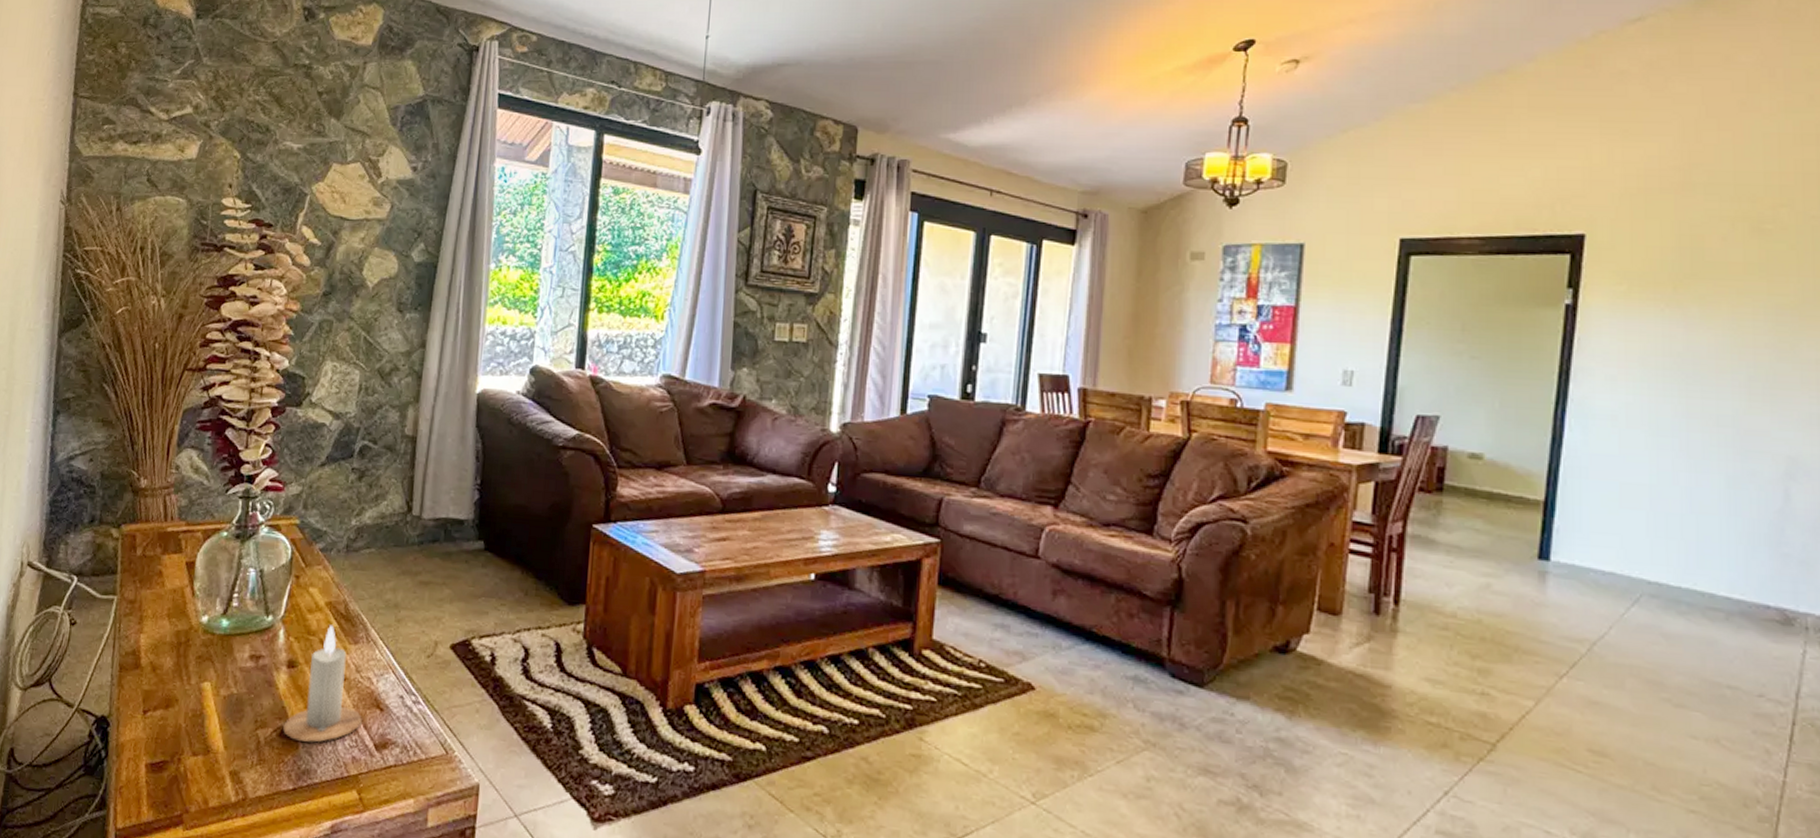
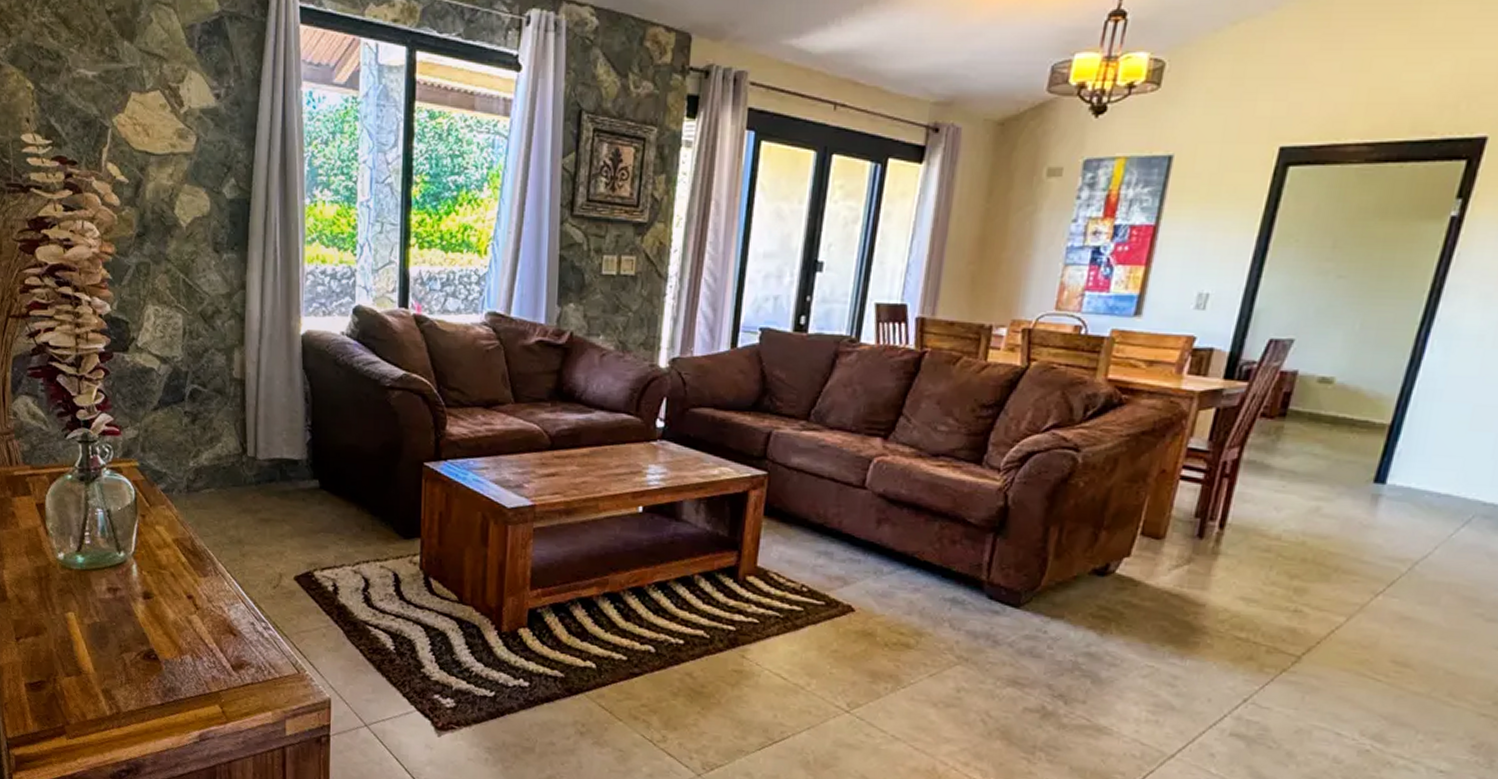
candle: present [283,625,362,742] -> none [146,560,218,664]

